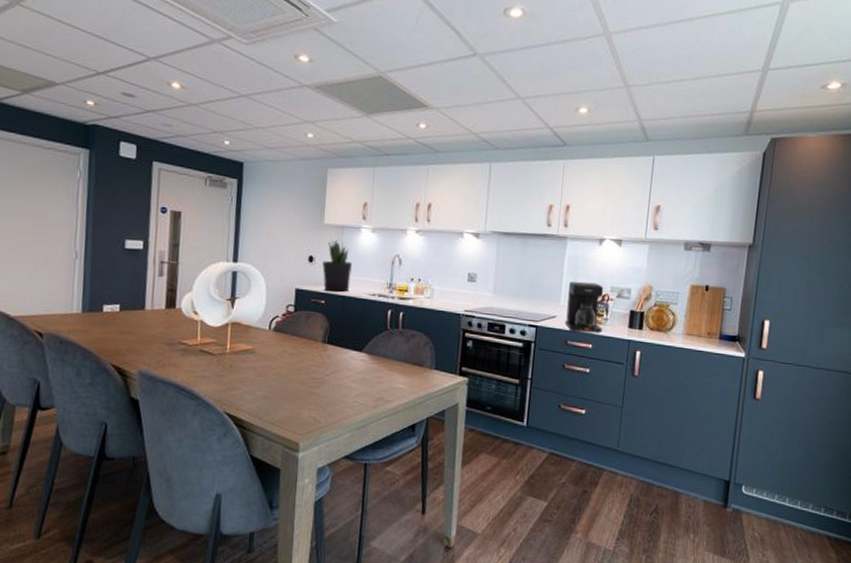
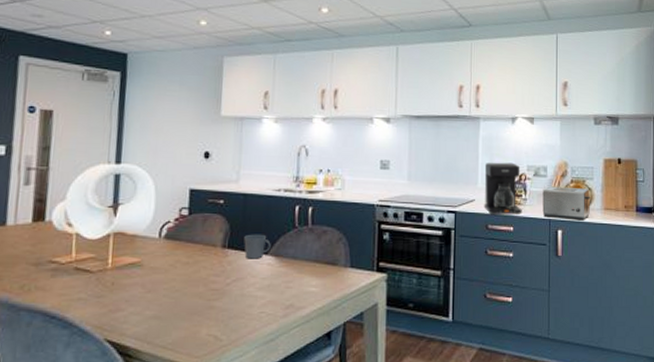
planter: present [322,238,352,292] -> none [220,131,254,190]
cup: none [341,332,365,355] -> present [244,234,271,259]
toaster: none [622,308,674,345] -> present [542,186,591,222]

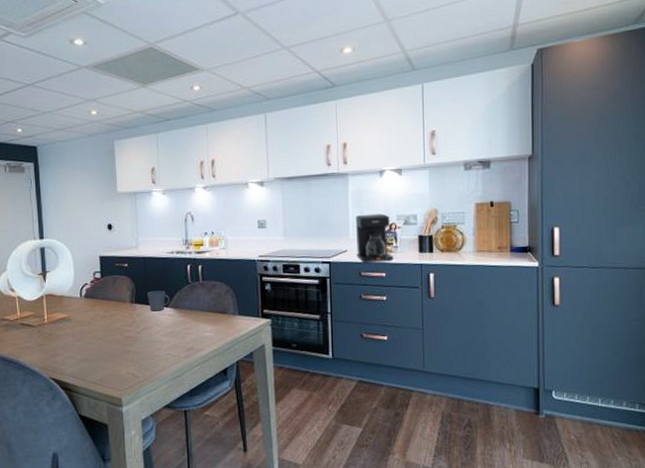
toaster: present [542,186,591,222] -> none [413,232,463,265]

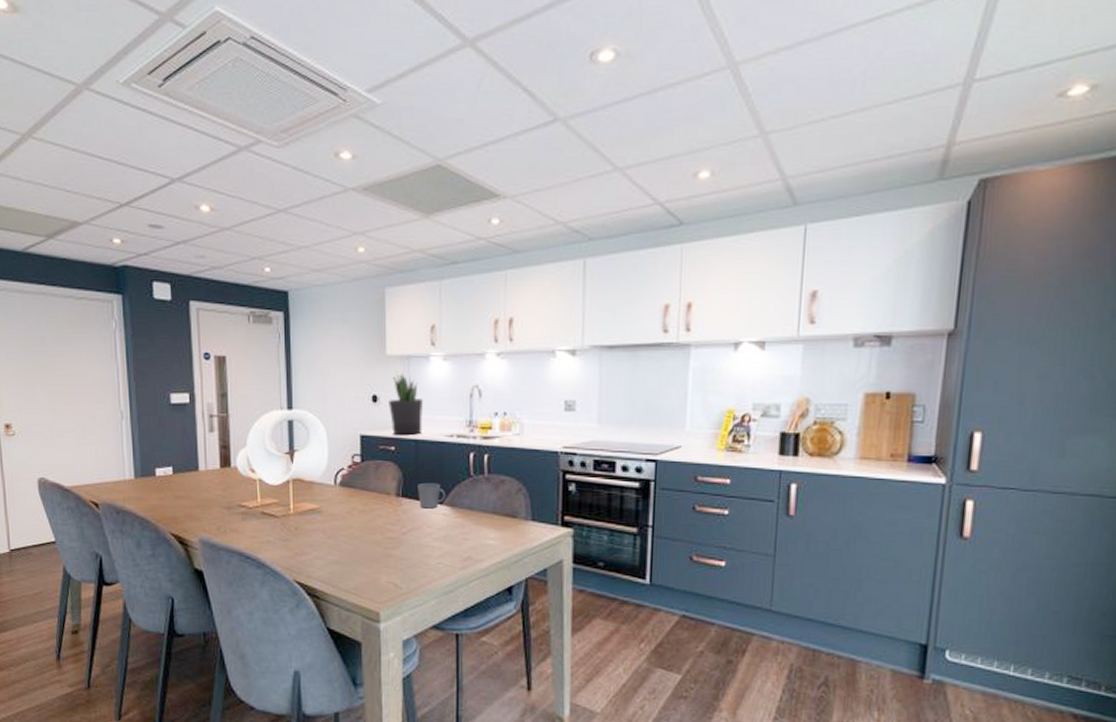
planter: none [121,205,149,255] -> present [389,371,423,436]
coffee maker: present [355,213,394,262] -> none [692,400,743,464]

